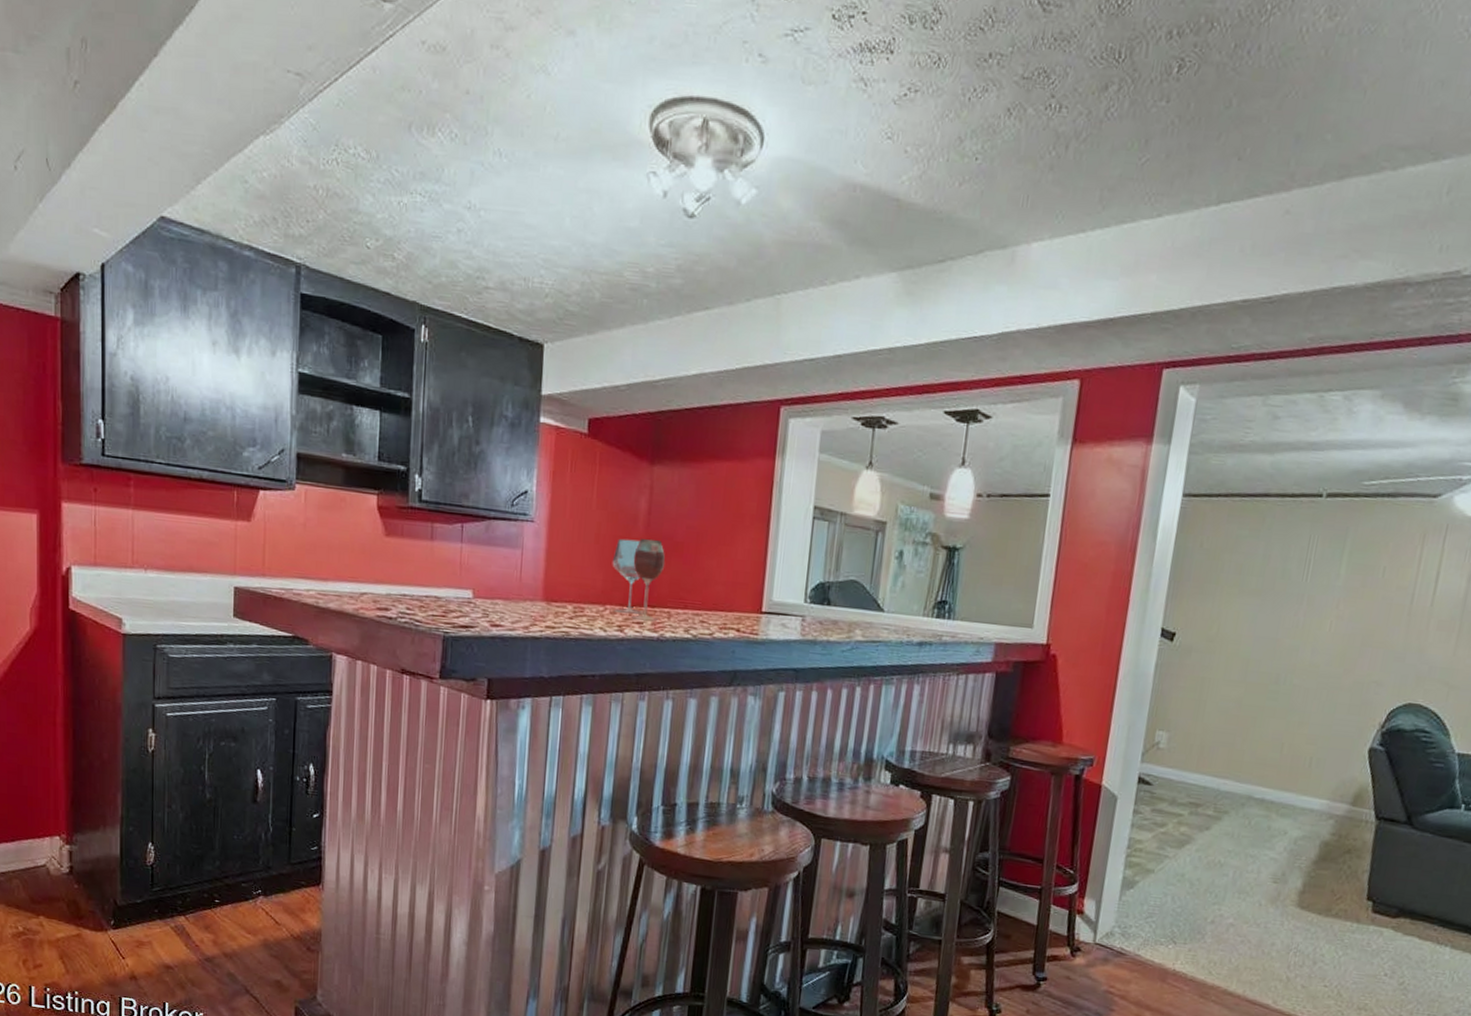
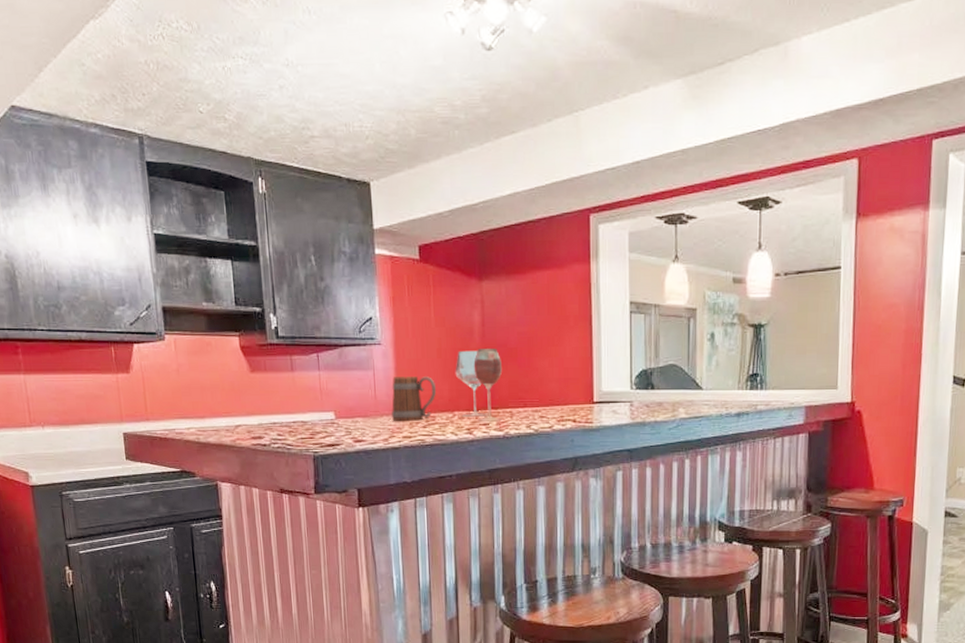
beer mug: none [535,559,590,611] -> present [391,376,437,422]

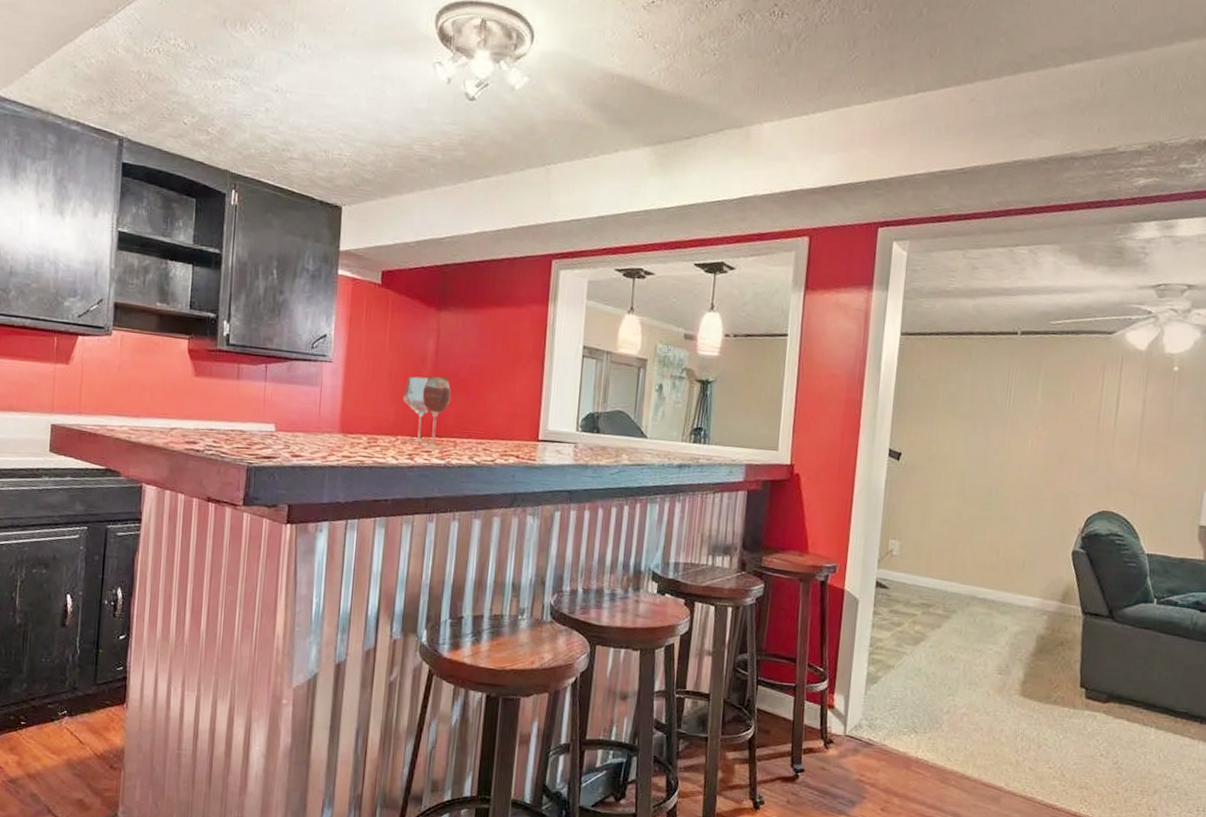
beer mug: present [391,376,437,422] -> none [332,395,383,442]

